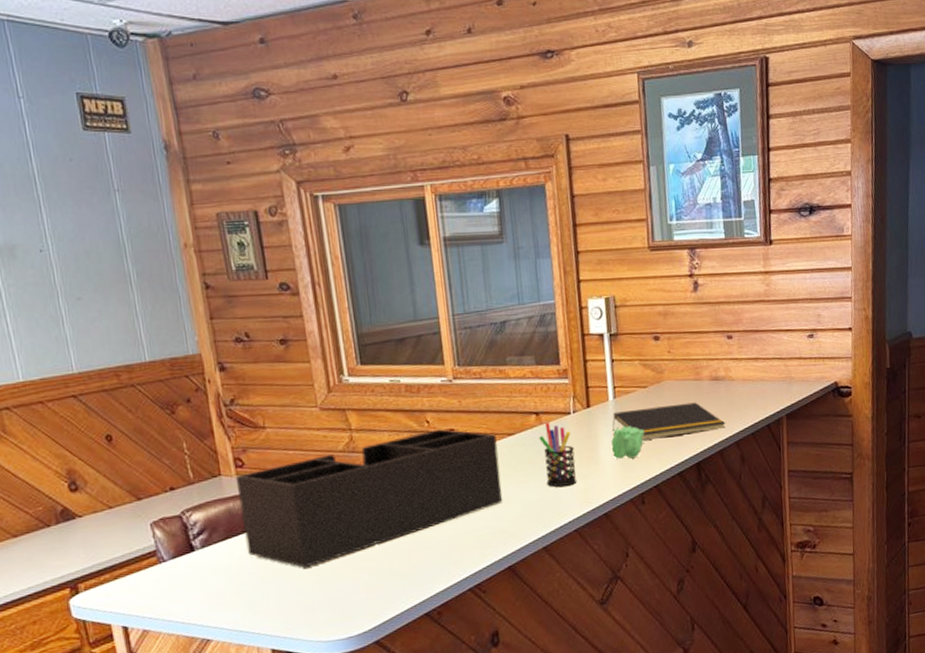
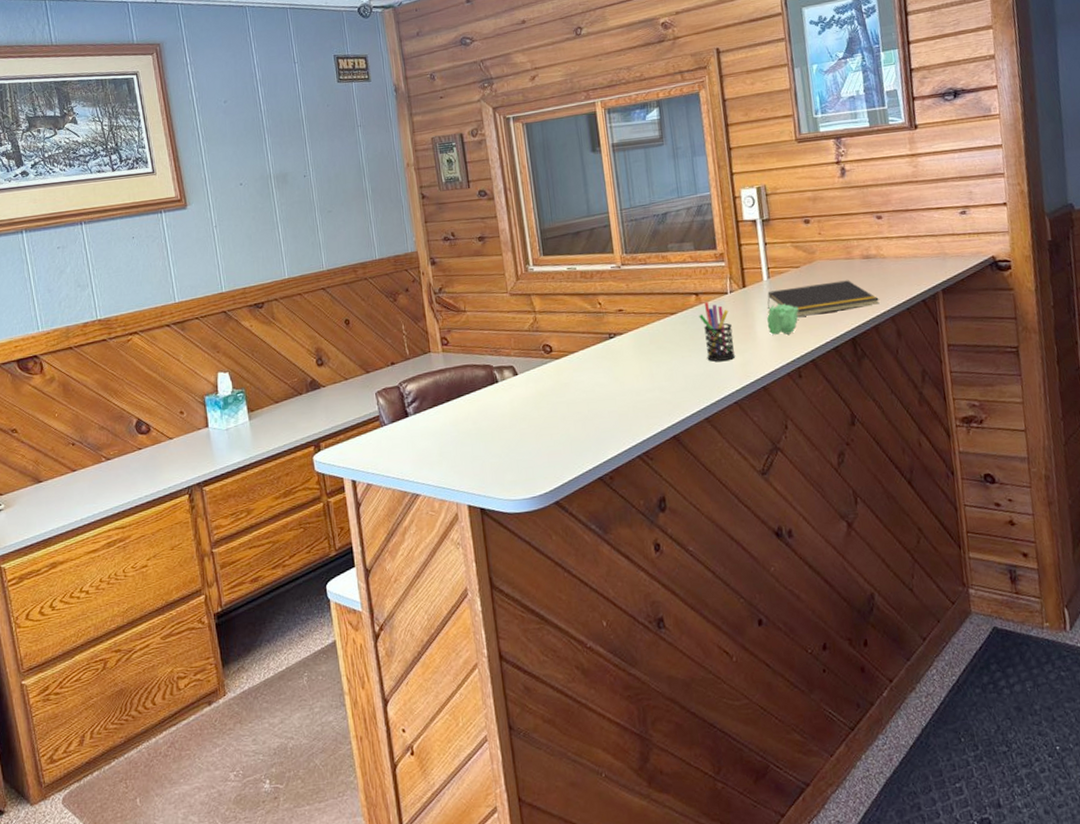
desk organizer: present [235,429,503,568] -> none [441,309,667,433]

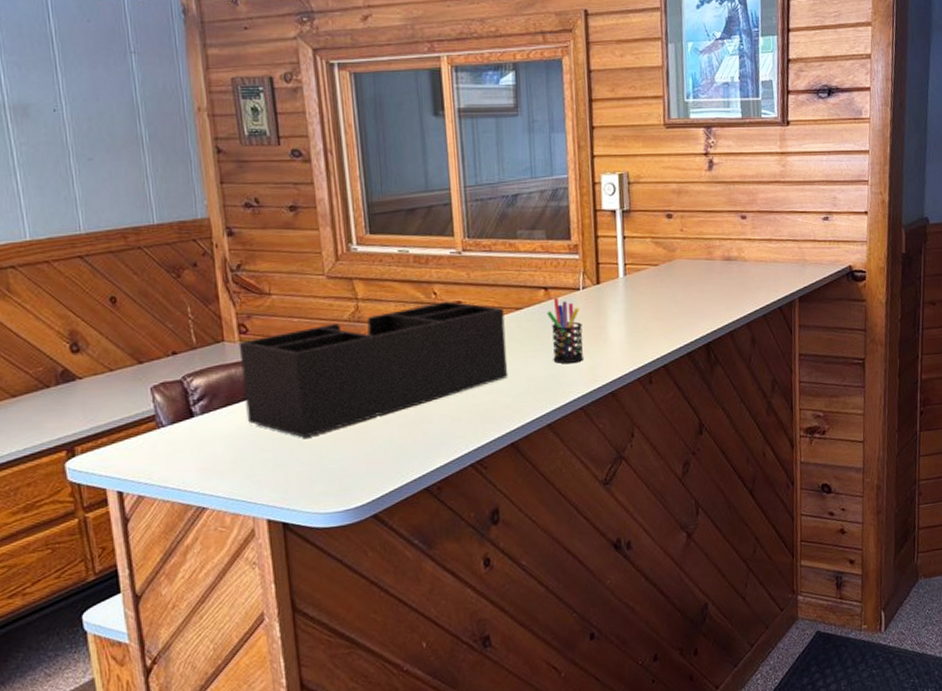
desk organizer: none [441,309,667,433] -> present [238,301,508,438]
flower: present [766,303,799,336] -> none [619,303,654,338]
notepad: present [767,280,879,317] -> none [621,282,736,319]

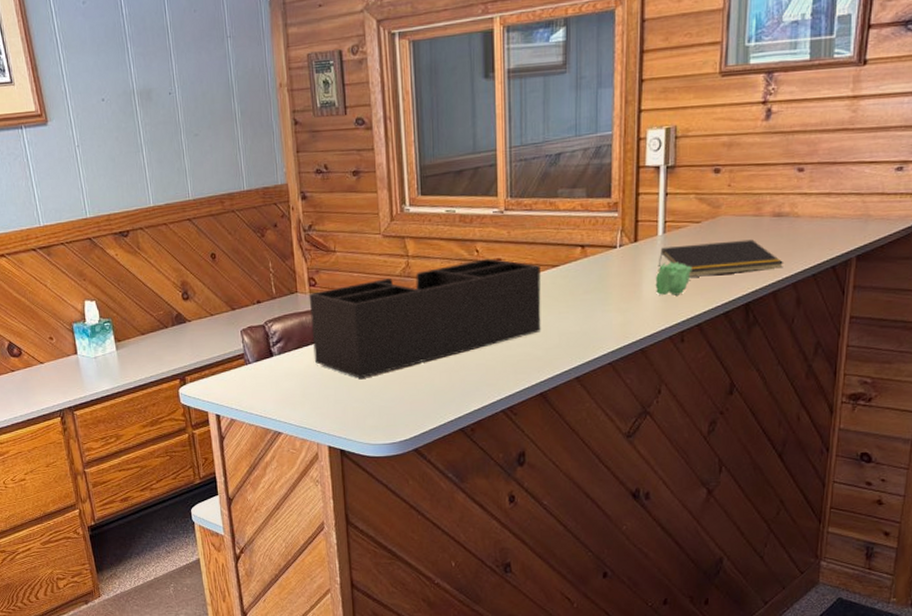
pen holder: present [547,297,584,364] -> none [582,255,616,320]
flower: none [619,303,654,338] -> present [655,261,692,296]
notepad: none [621,282,736,319] -> present [658,239,783,277]

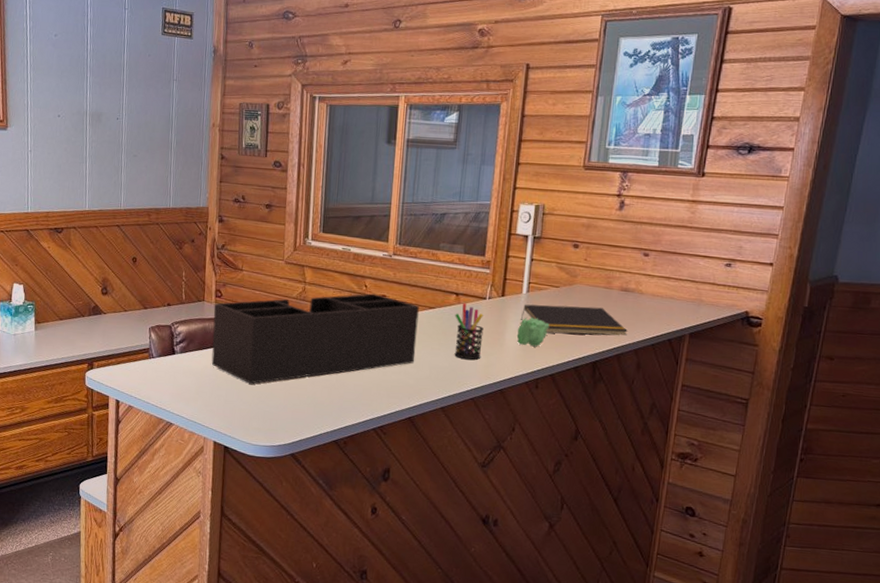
pen holder: none [582,255,616,320] -> present [454,303,484,360]

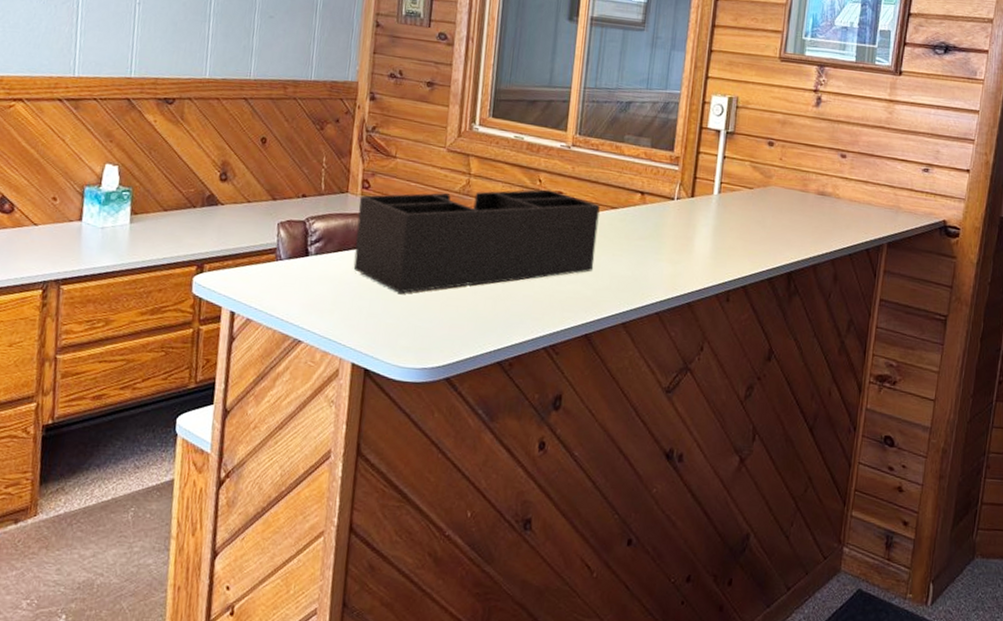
pen holder: present [454,303,484,360] -> none [638,203,671,268]
flower: present [516,317,550,347] -> none [706,221,742,255]
notepad: present [520,304,627,336] -> none [711,206,824,244]

